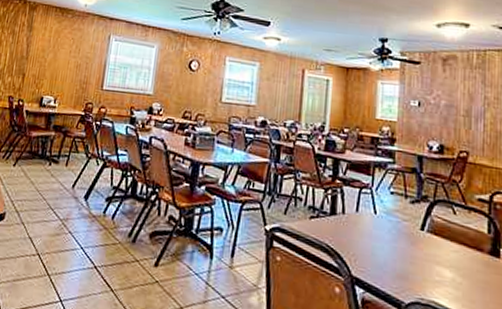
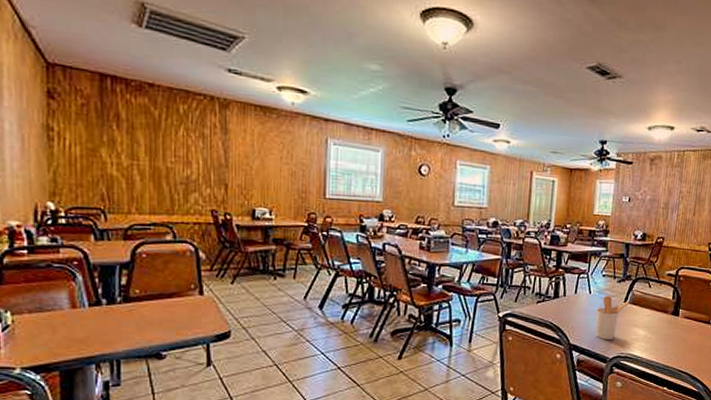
utensil holder: none [383,219,428,278] -> present [595,296,629,339]

